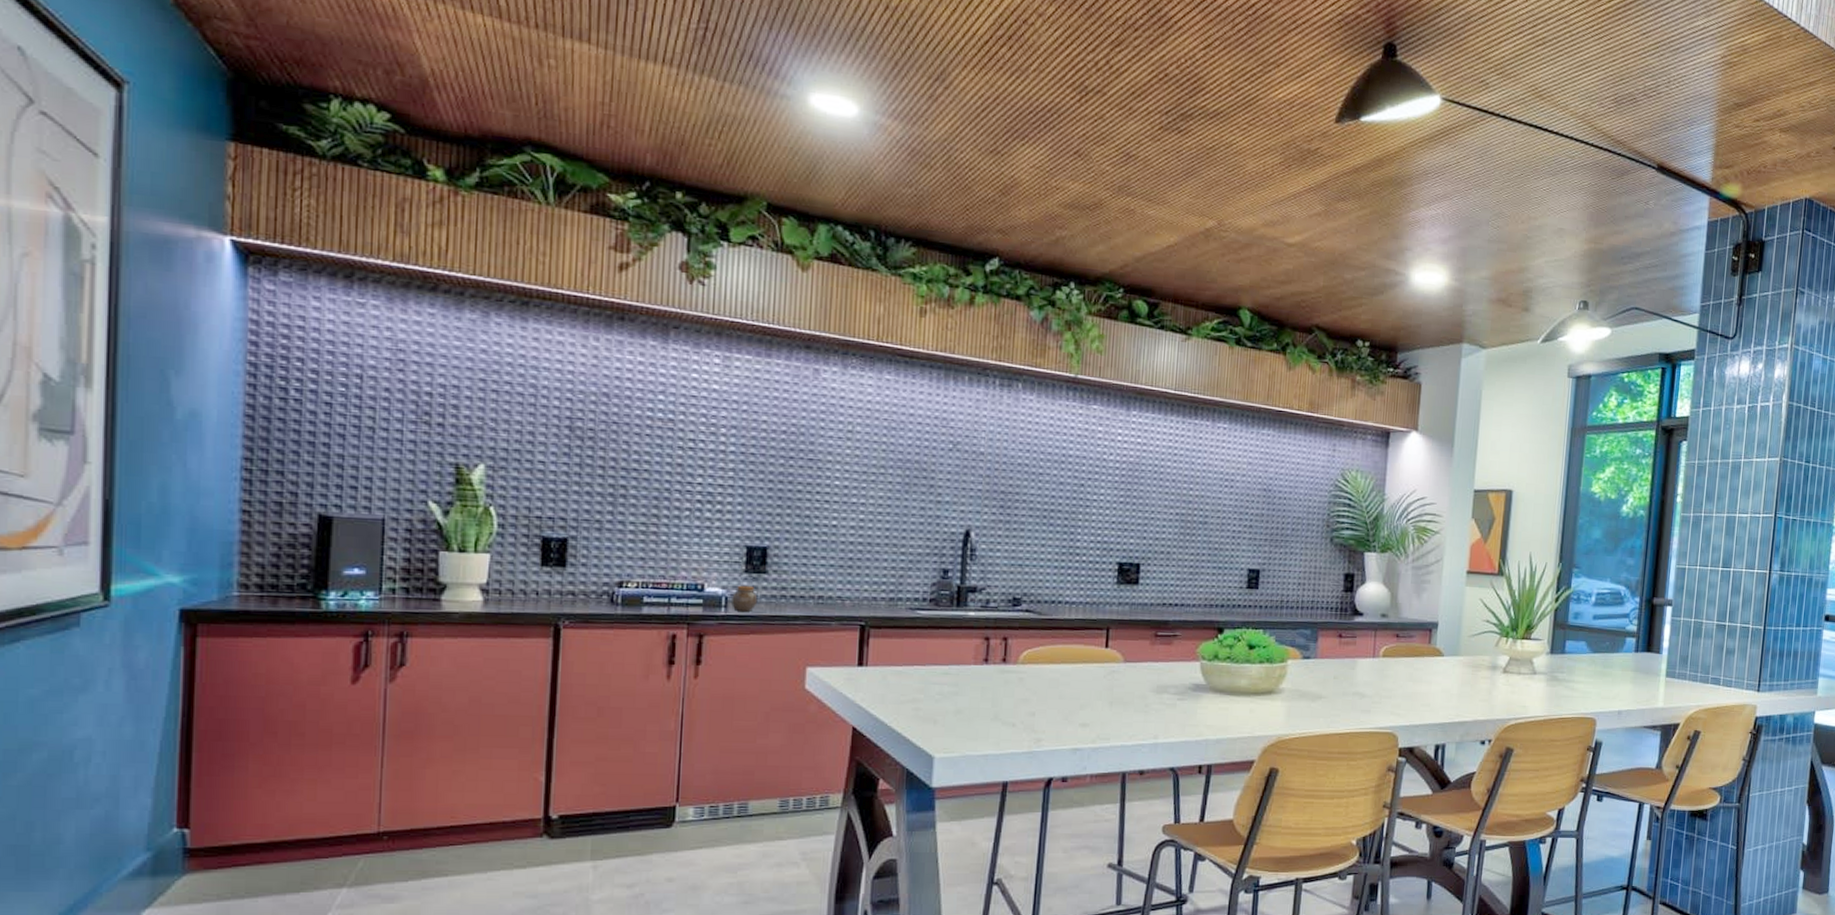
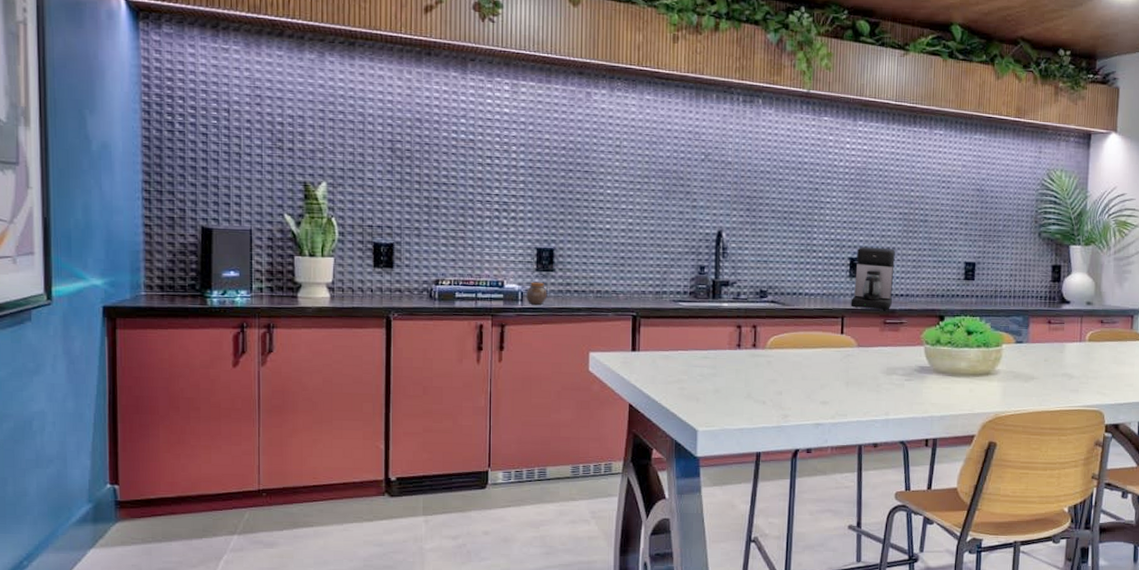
coffee maker: none [1117,550,1170,621] -> present [850,246,895,310]

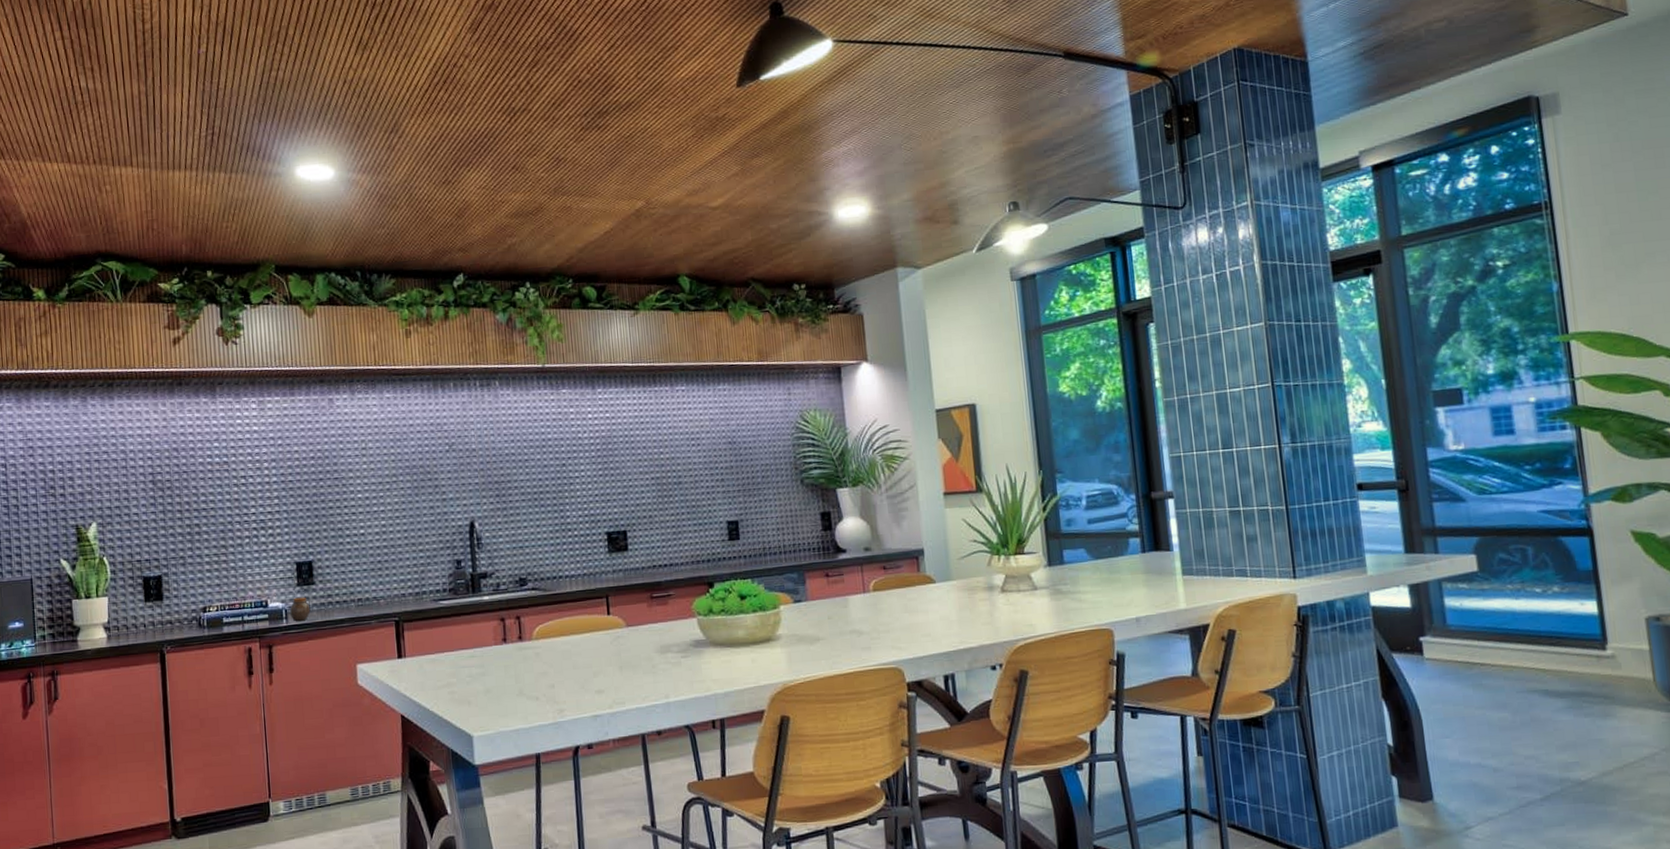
coffee maker: present [850,246,895,310] -> none [613,517,656,585]

